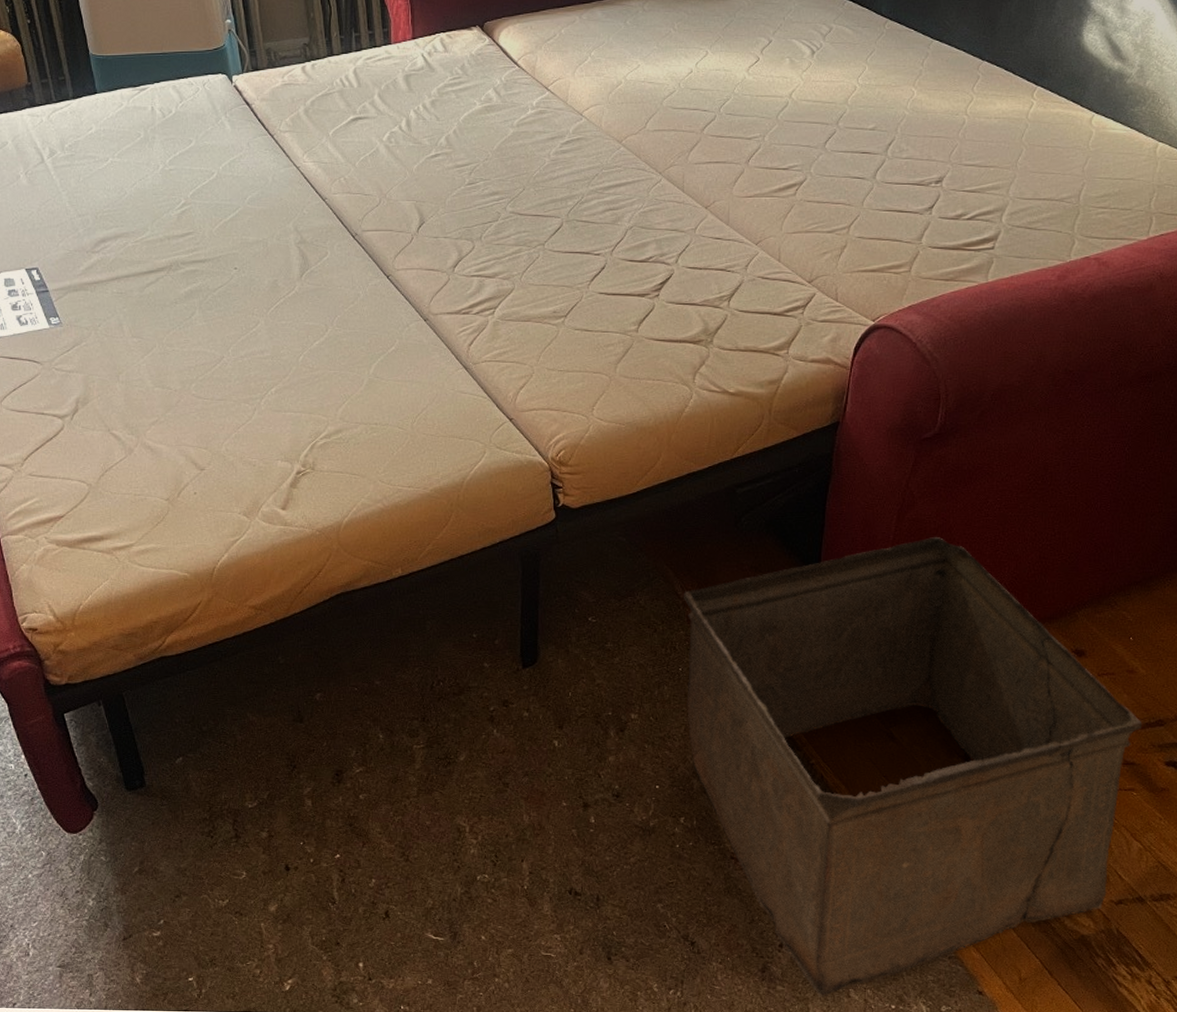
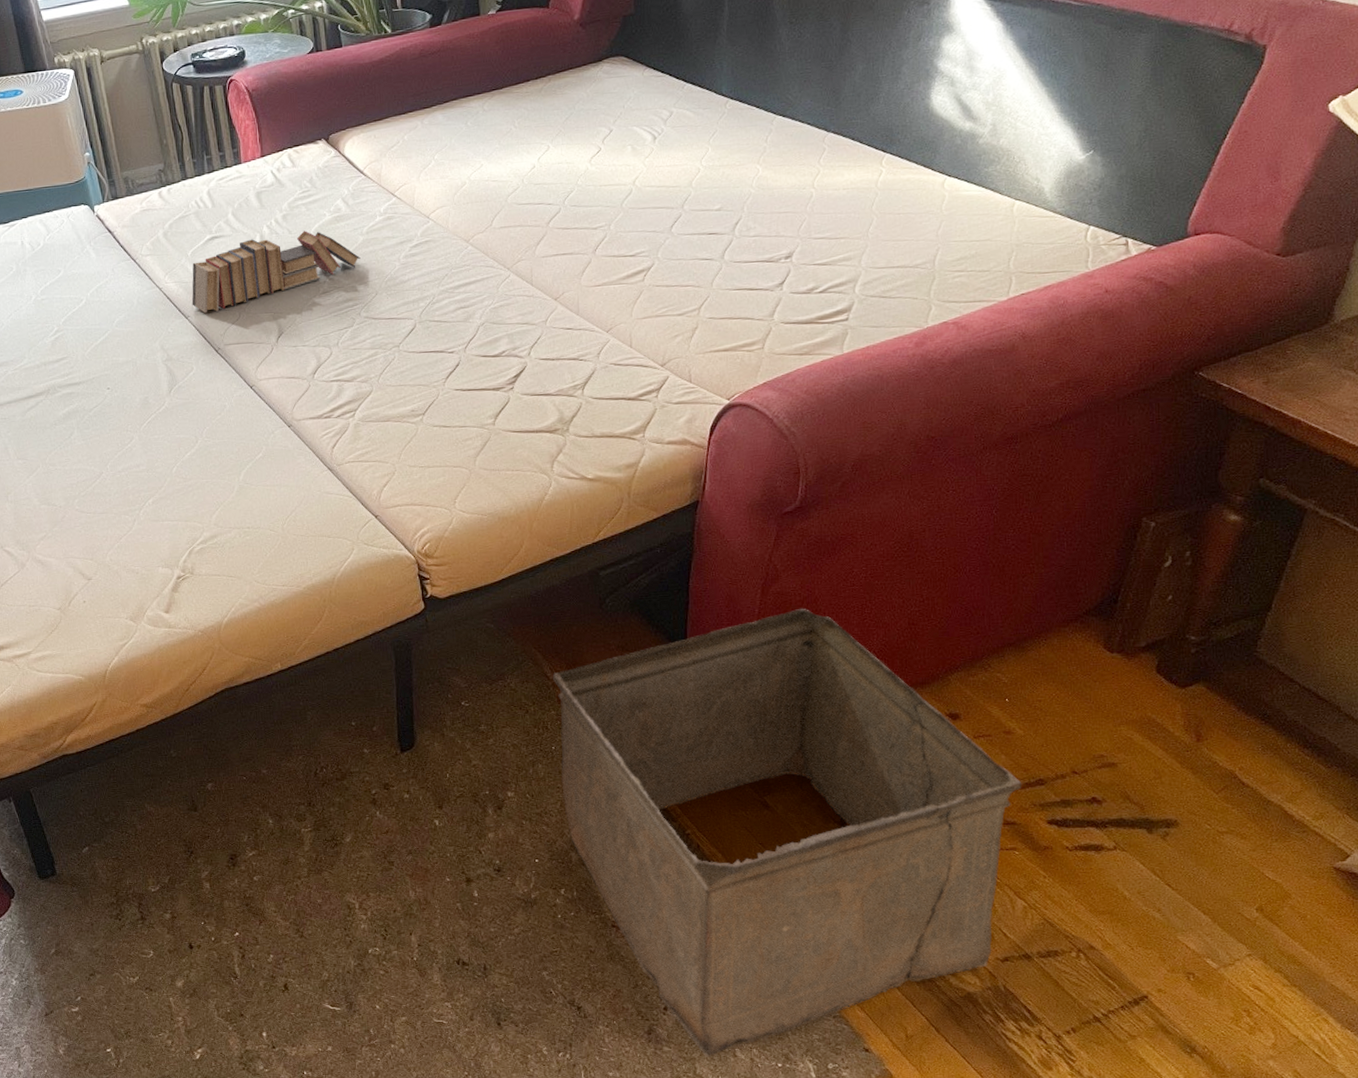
book: none [330,118,509,196] -> present [192,231,361,313]

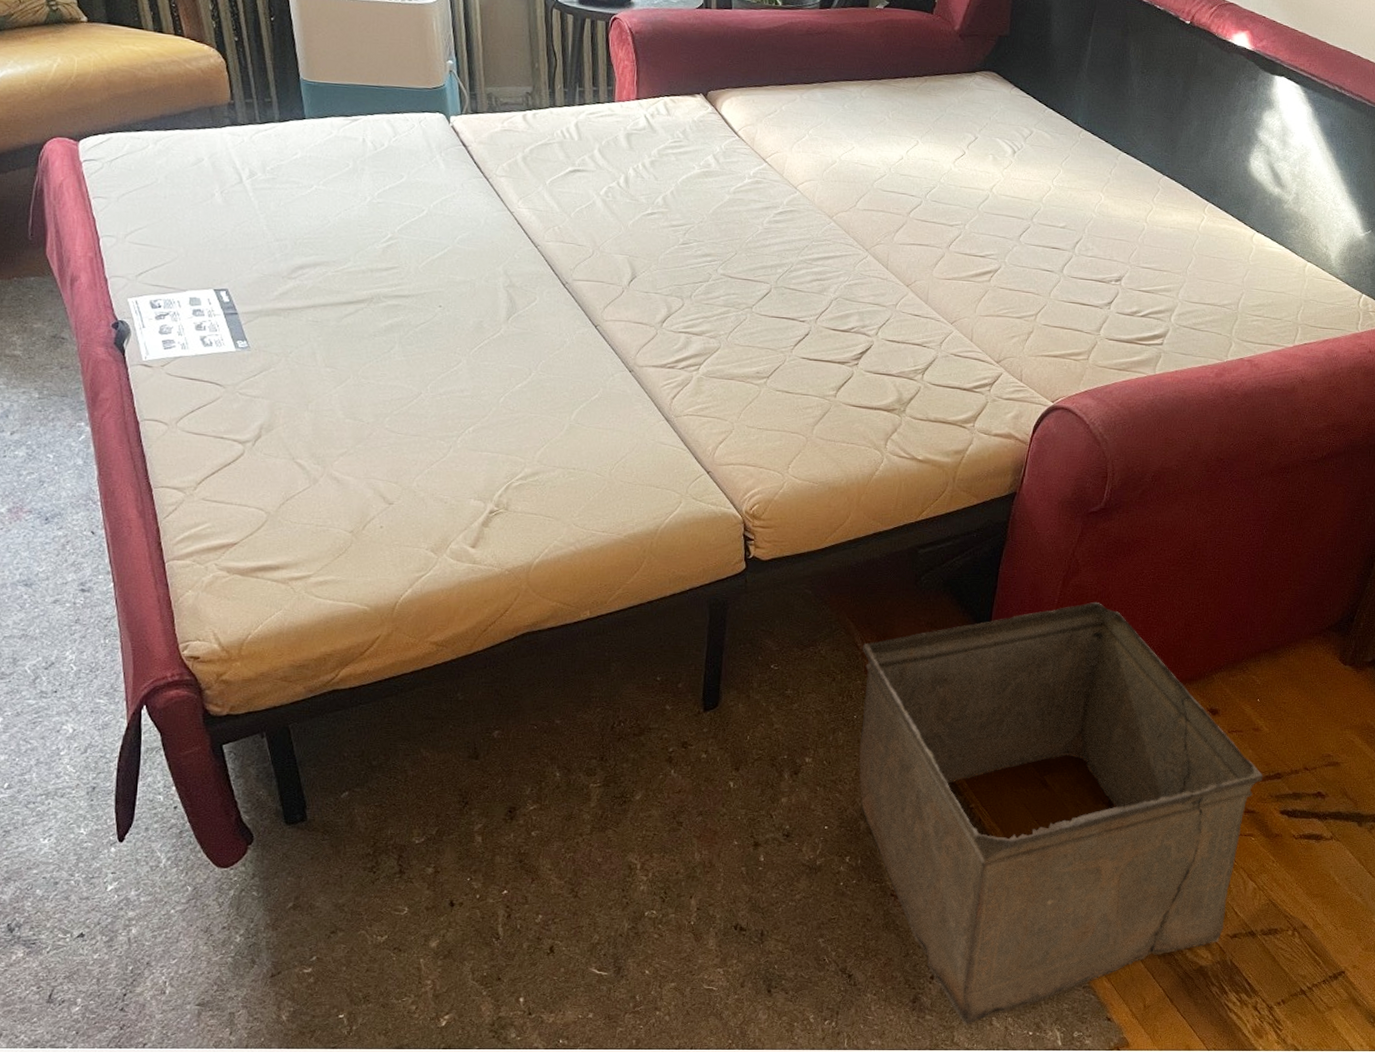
book: present [192,231,361,313] -> none [543,178,724,245]

